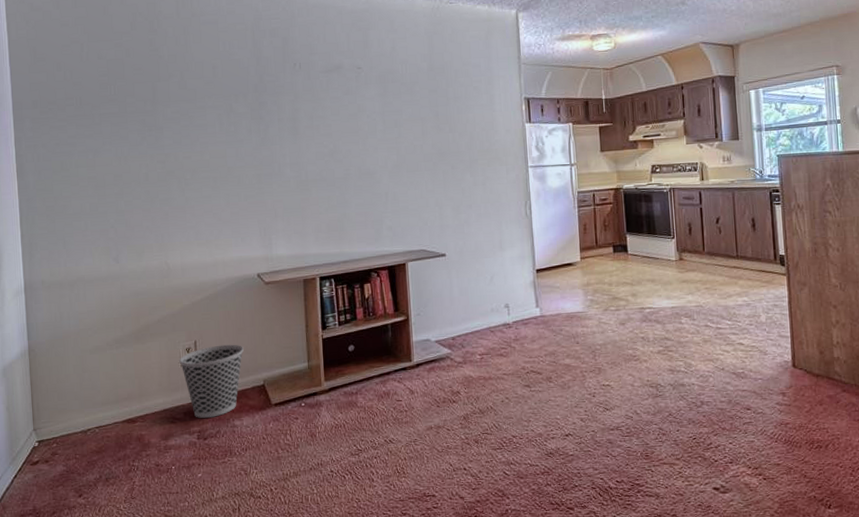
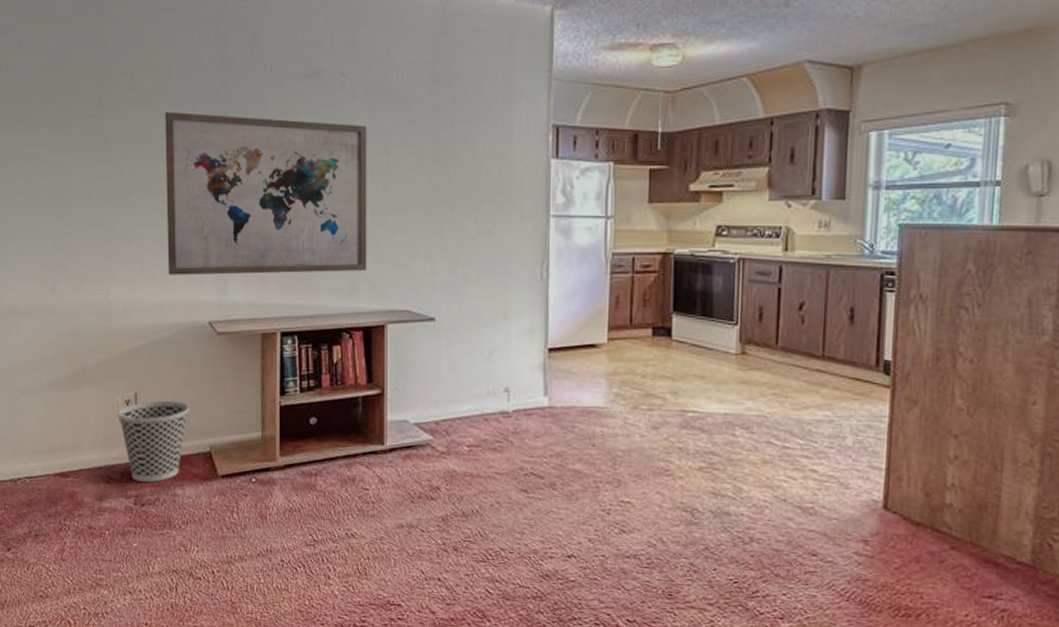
wall art: none [211,104,388,238] -> present [165,111,367,275]

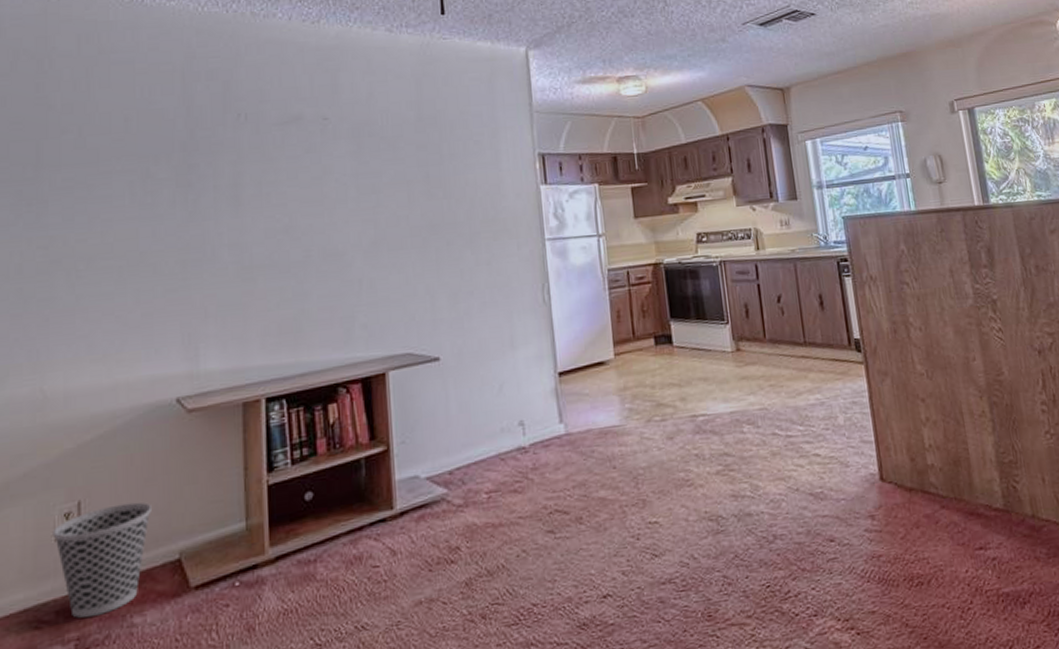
wall art: present [165,111,367,275] -> none [120,166,362,350]

